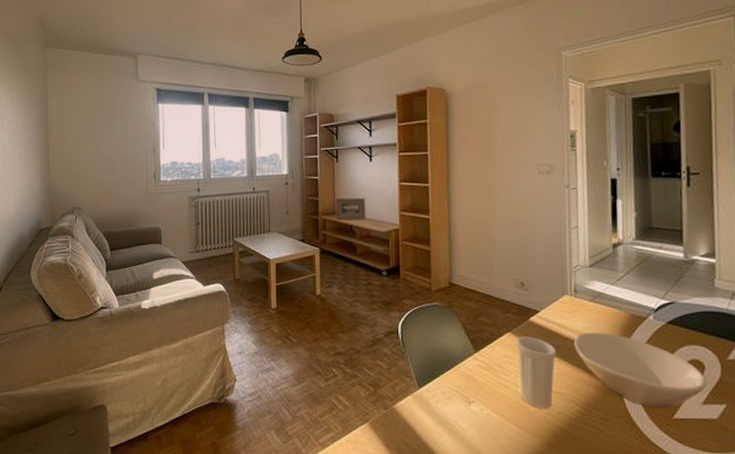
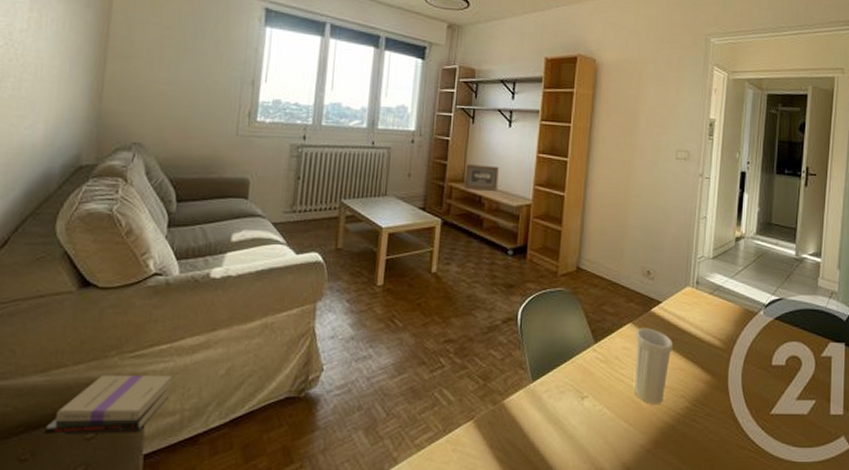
books: none [41,385,125,431] -> present [43,374,174,434]
bowl: present [573,332,707,409] -> none [690,325,803,404]

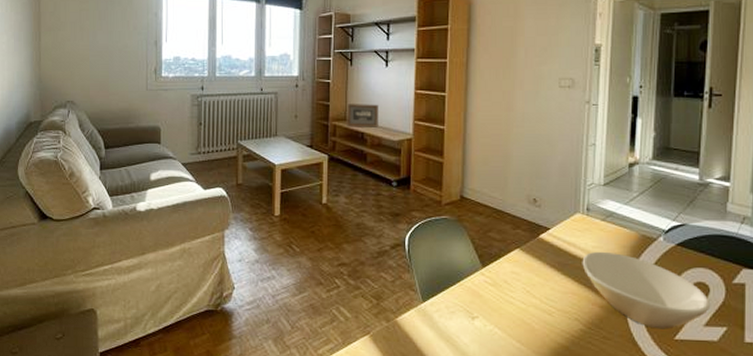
books: present [43,374,174,434] -> none [26,289,116,336]
cup: present [634,328,674,404] -> none [524,253,565,326]
bowl: none [690,325,803,404] -> present [582,251,711,330]

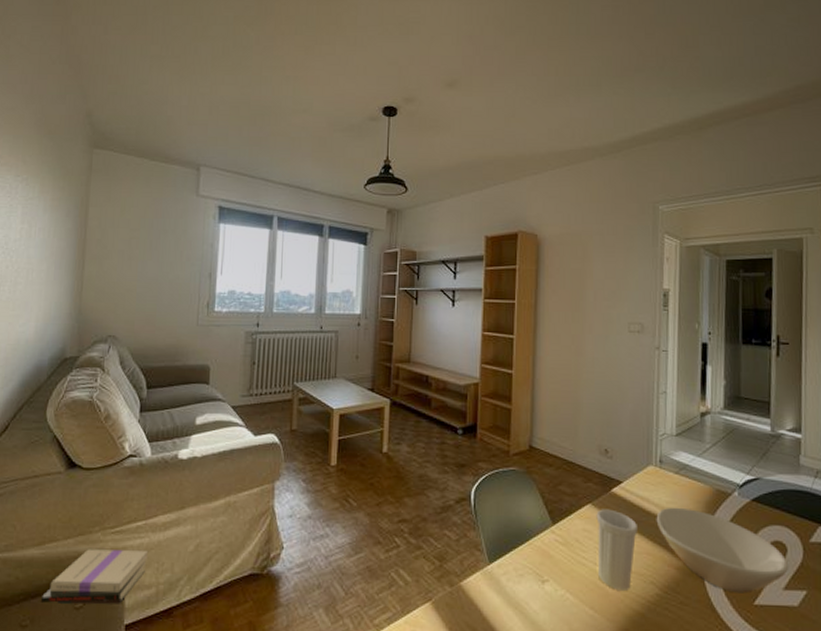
books: none [26,289,116,336] -> present [40,549,149,605]
picture frame: present [347,104,379,127] -> none [411,345,444,371]
cup: none [524,253,565,326] -> present [596,509,639,590]

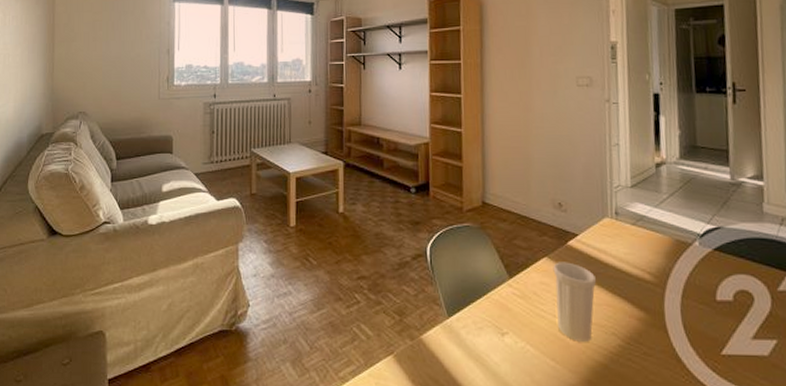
books: present [40,549,149,605] -> none [32,309,126,361]
bowl: present [656,507,789,594] -> none [614,258,757,344]

